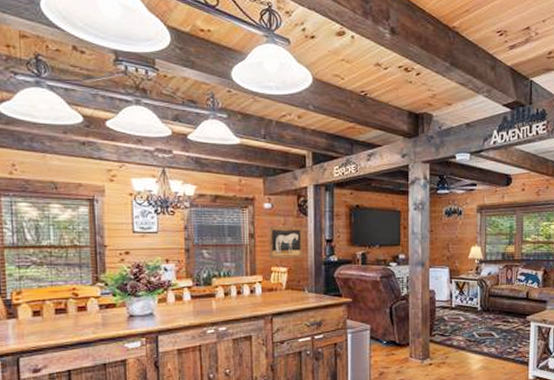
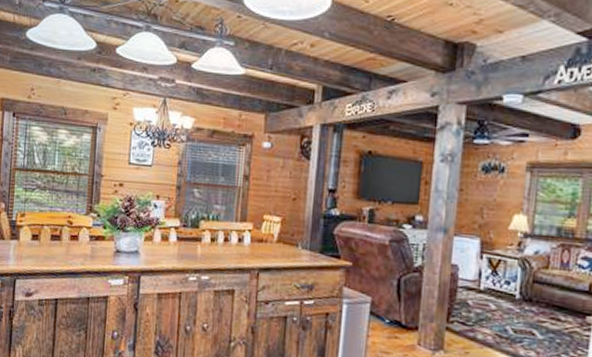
wall art: present [268,226,304,260] -> none [262,168,304,208]

